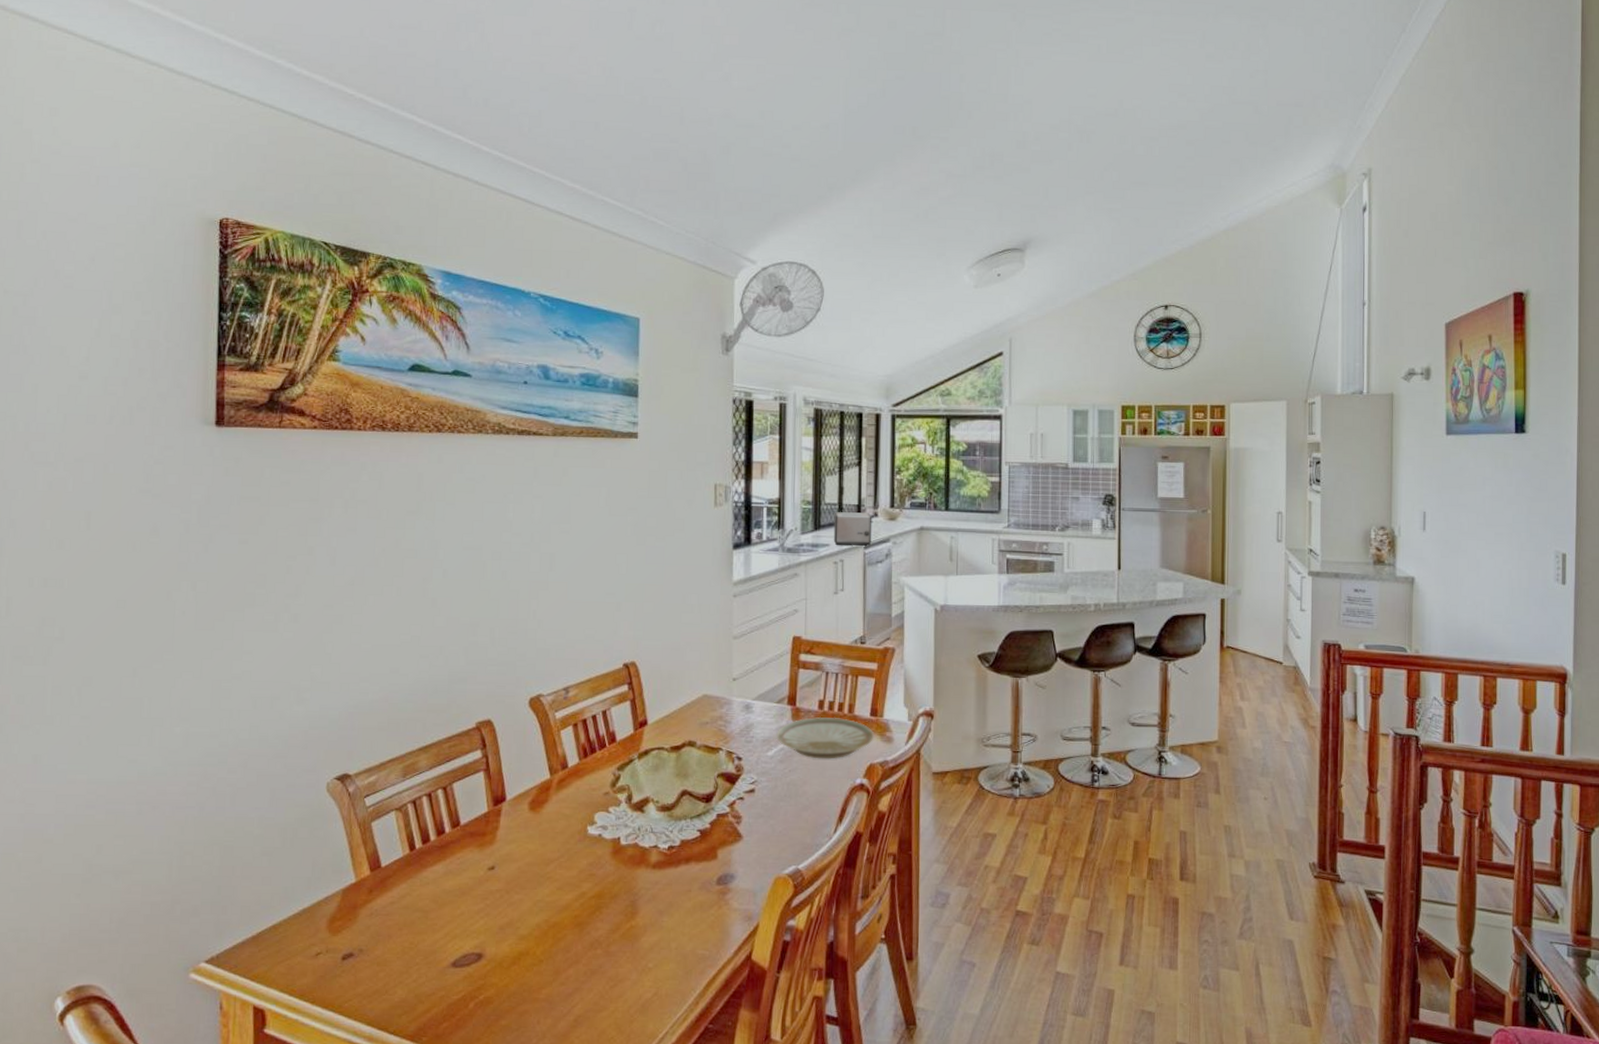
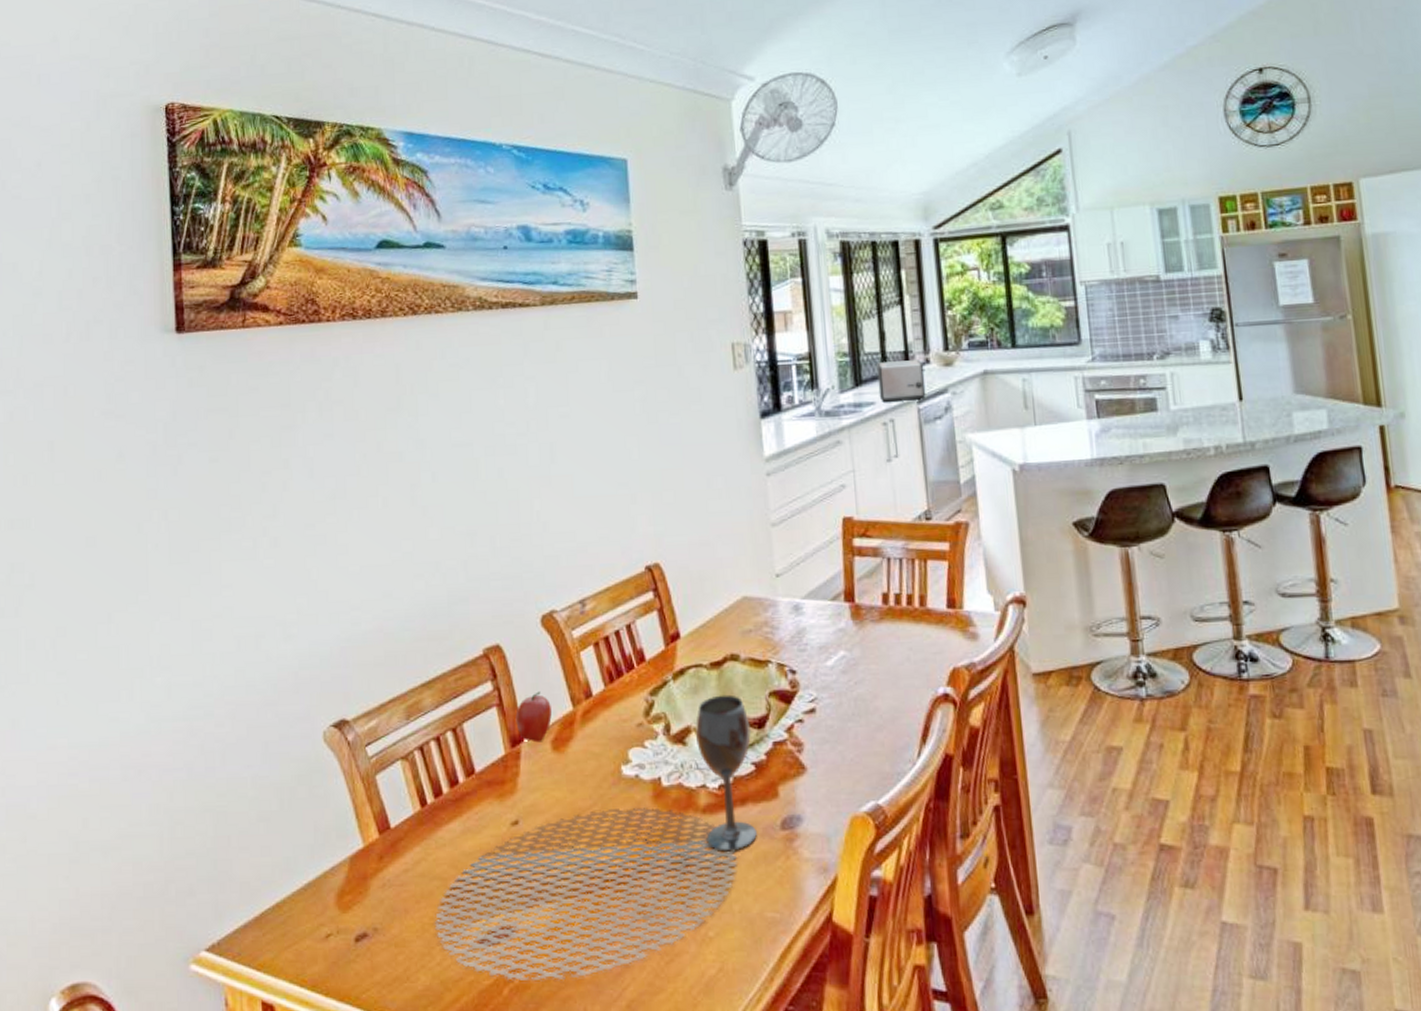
place mat: none [414,860,679,998] -> present [435,806,738,982]
fruit: none [499,761,532,803] -> present [515,691,552,743]
wine glass: none [653,773,699,900] -> present [696,694,757,852]
plate: present [776,717,875,759] -> none [835,613,955,666]

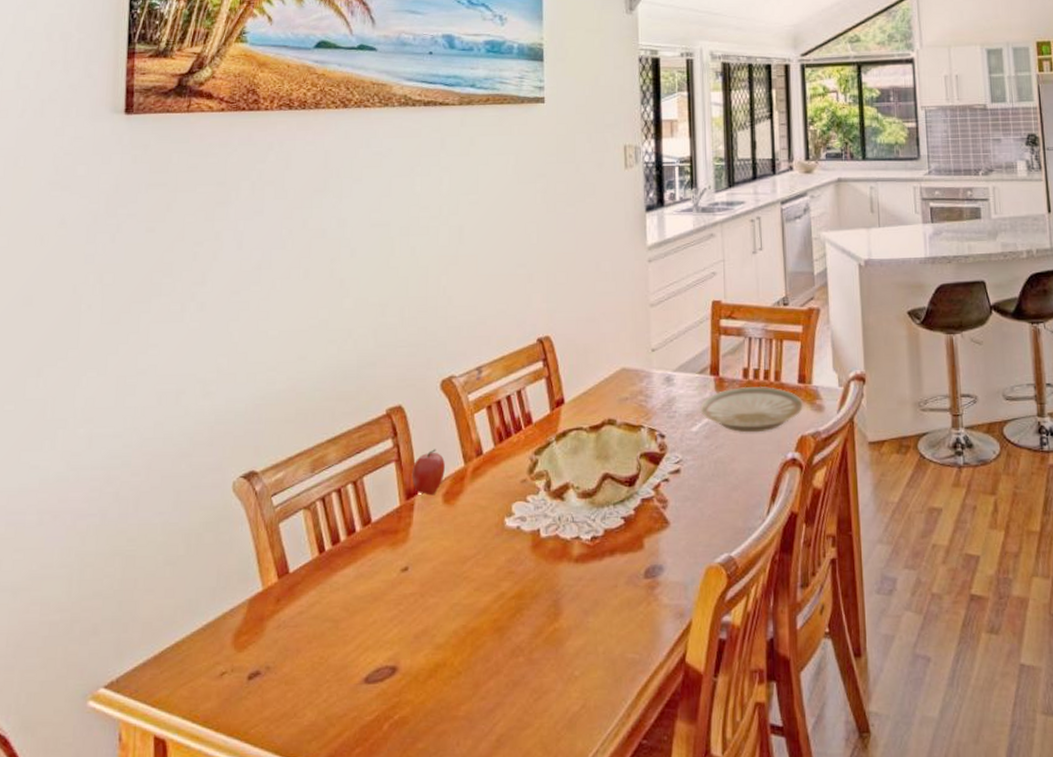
place mat: present [435,806,738,982] -> none [324,555,605,718]
wine glass: present [696,694,757,852] -> none [574,455,623,598]
plate: none [835,613,955,666] -> present [700,387,804,433]
toaster: present [876,360,926,402] -> none [748,167,789,202]

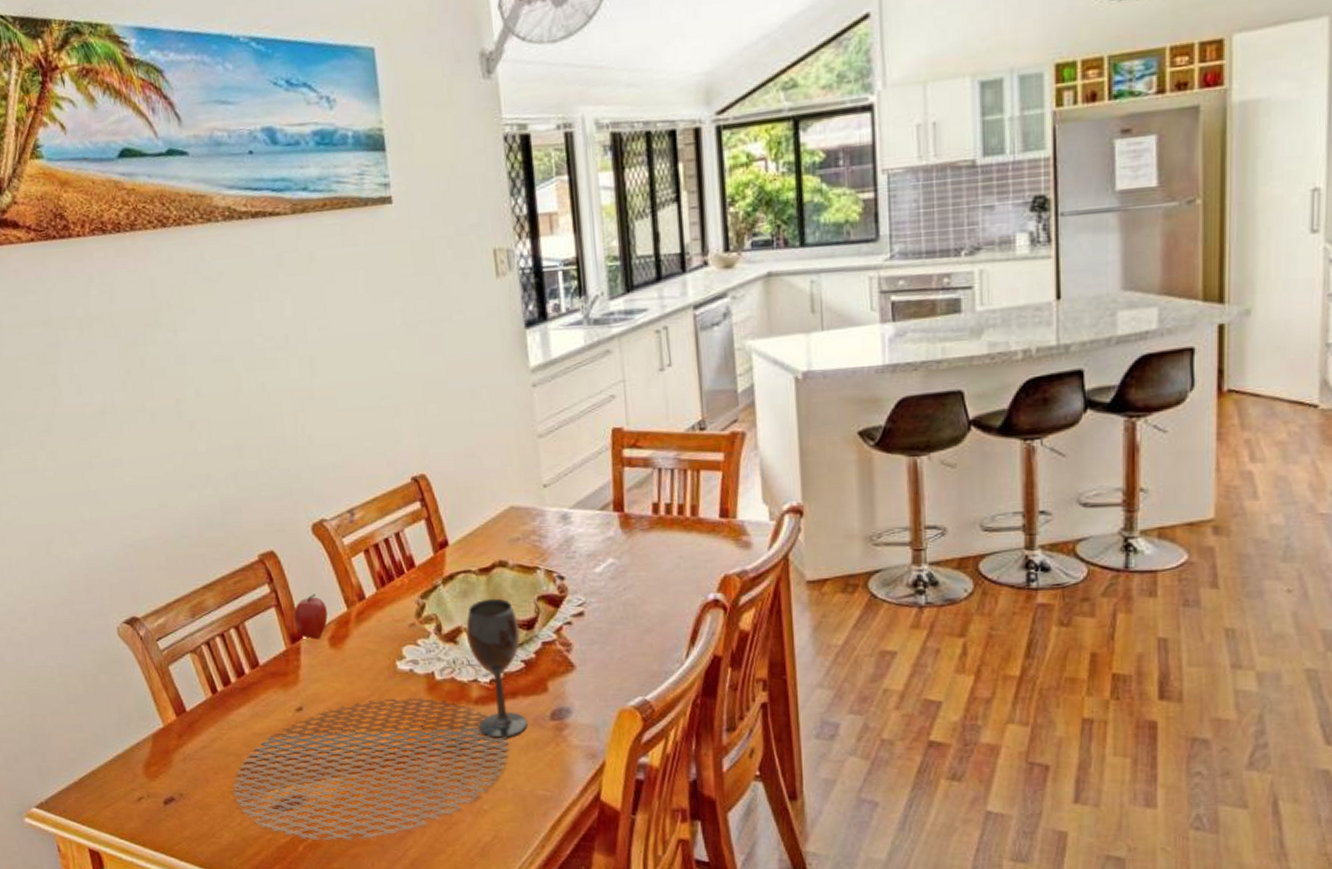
place mat: none [324,555,605,718] -> present [233,697,510,841]
wine glass: none [574,455,623,598] -> present [466,598,528,738]
plate: present [700,387,804,433] -> none [603,522,728,573]

